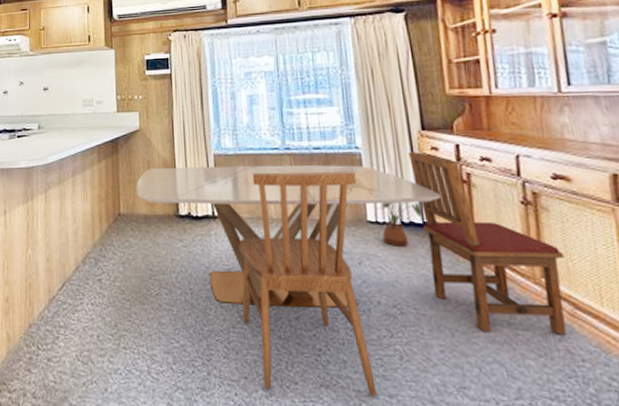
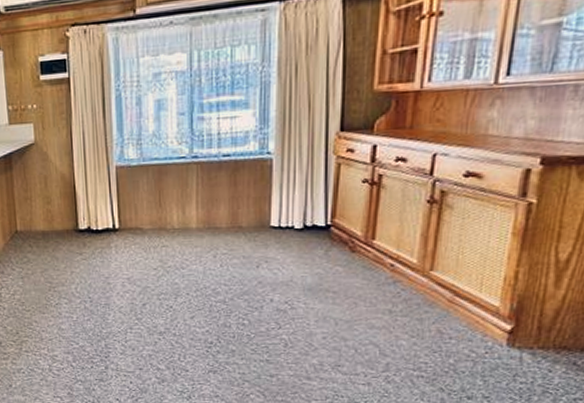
dining table: present [136,165,441,309] -> none [33,171,348,310]
dining chair: present [238,171,377,396] -> none [139,177,265,377]
house plant: present [377,202,422,246] -> none [282,206,326,249]
dining chair: present [409,151,567,335] -> none [322,154,457,320]

